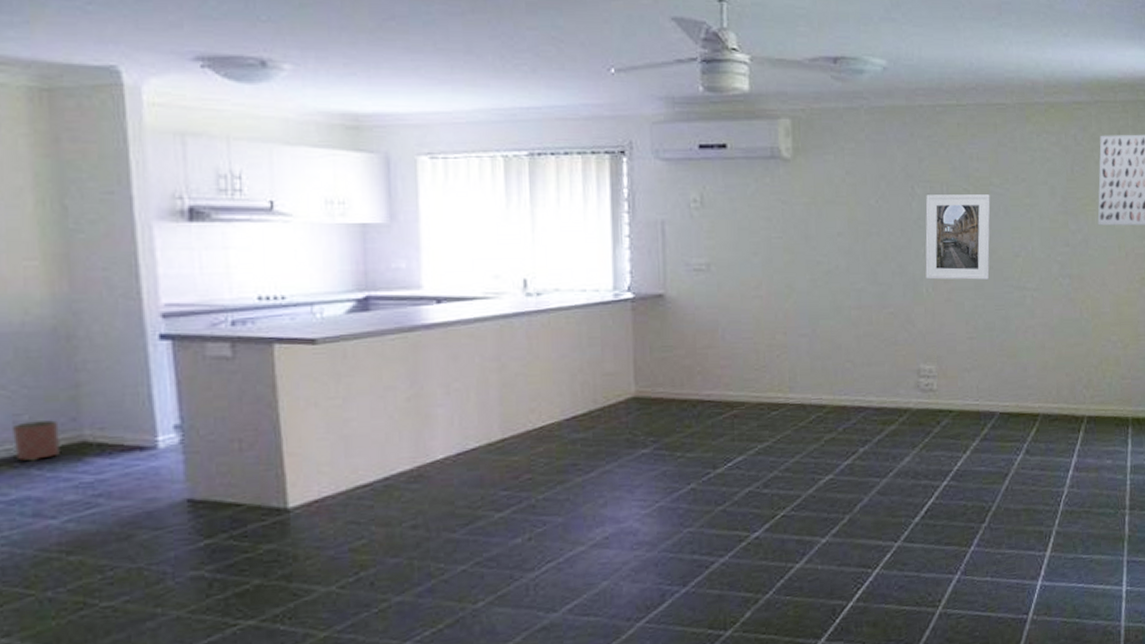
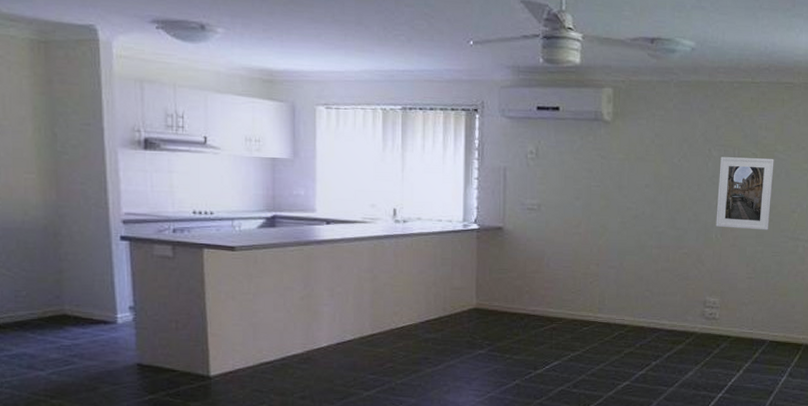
planter: present [13,420,60,462] -> none [15,296,47,327]

